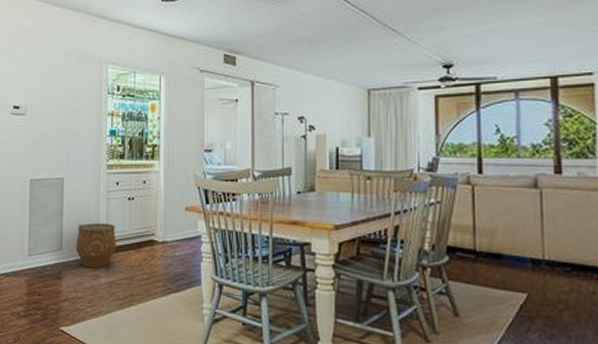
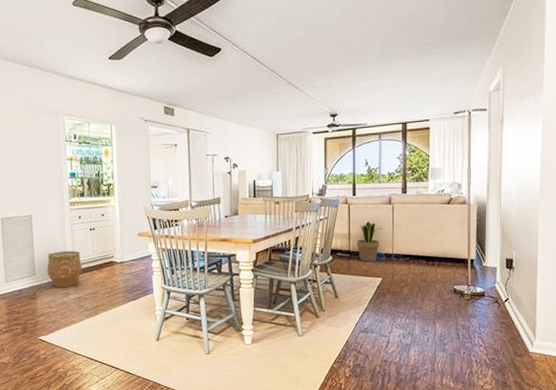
potted plant: none [485,210,526,270] -> present [356,221,383,263]

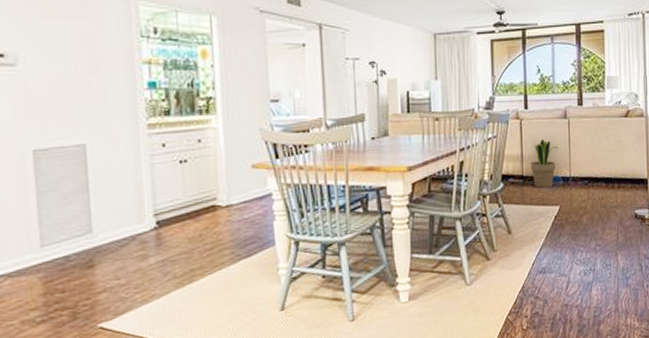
basket: present [47,250,82,288] -> none [111,193,168,249]

